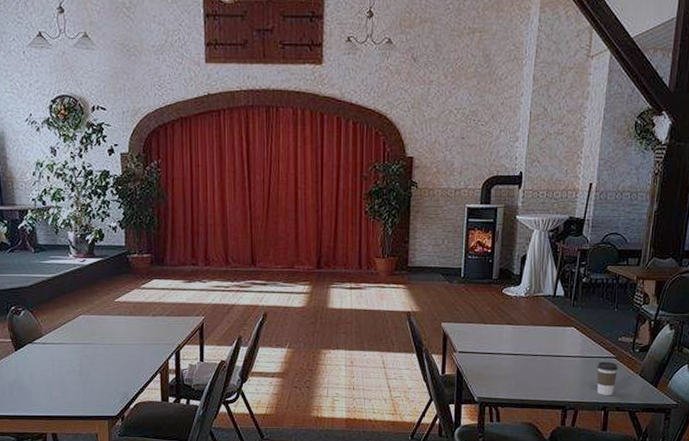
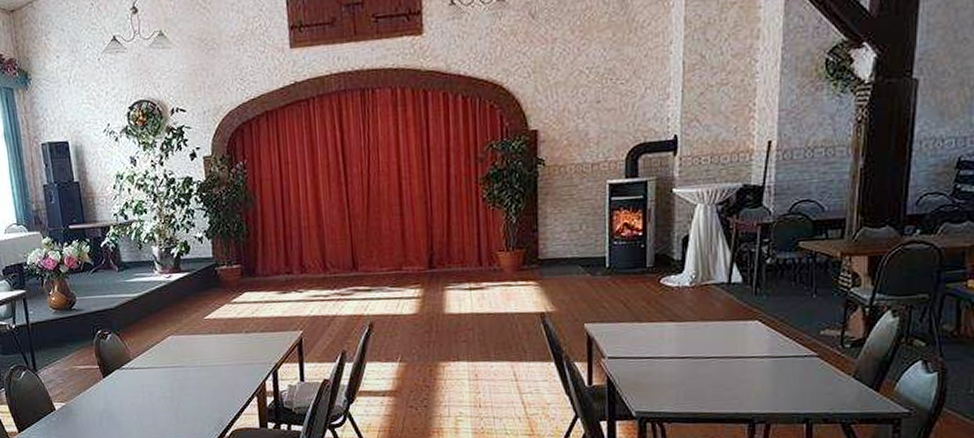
coffee cup: present [596,361,618,395] -> none [793,361,822,404]

